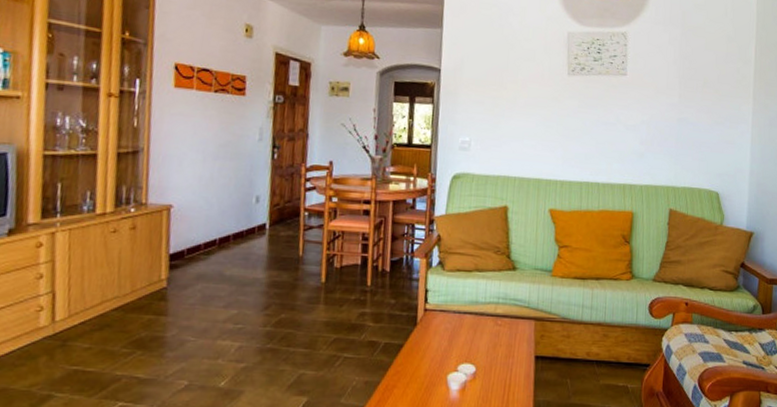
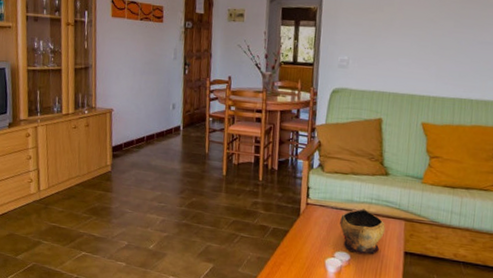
decorative bowl: none [463,309,515,364] -> present [340,208,386,254]

